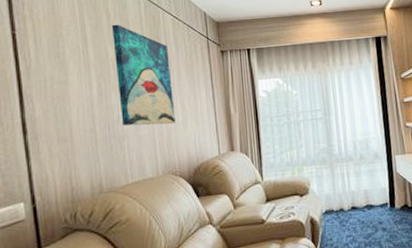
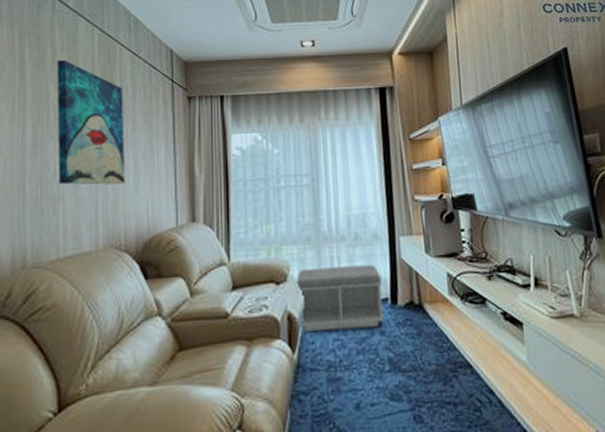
bench: none [316,178,386,231] -> present [296,264,385,332]

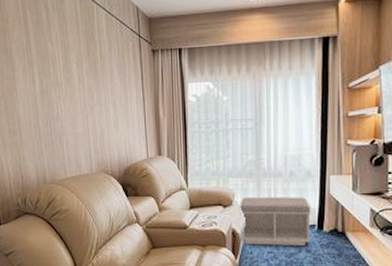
wall art: present [56,59,126,185] -> none [50,19,108,124]

